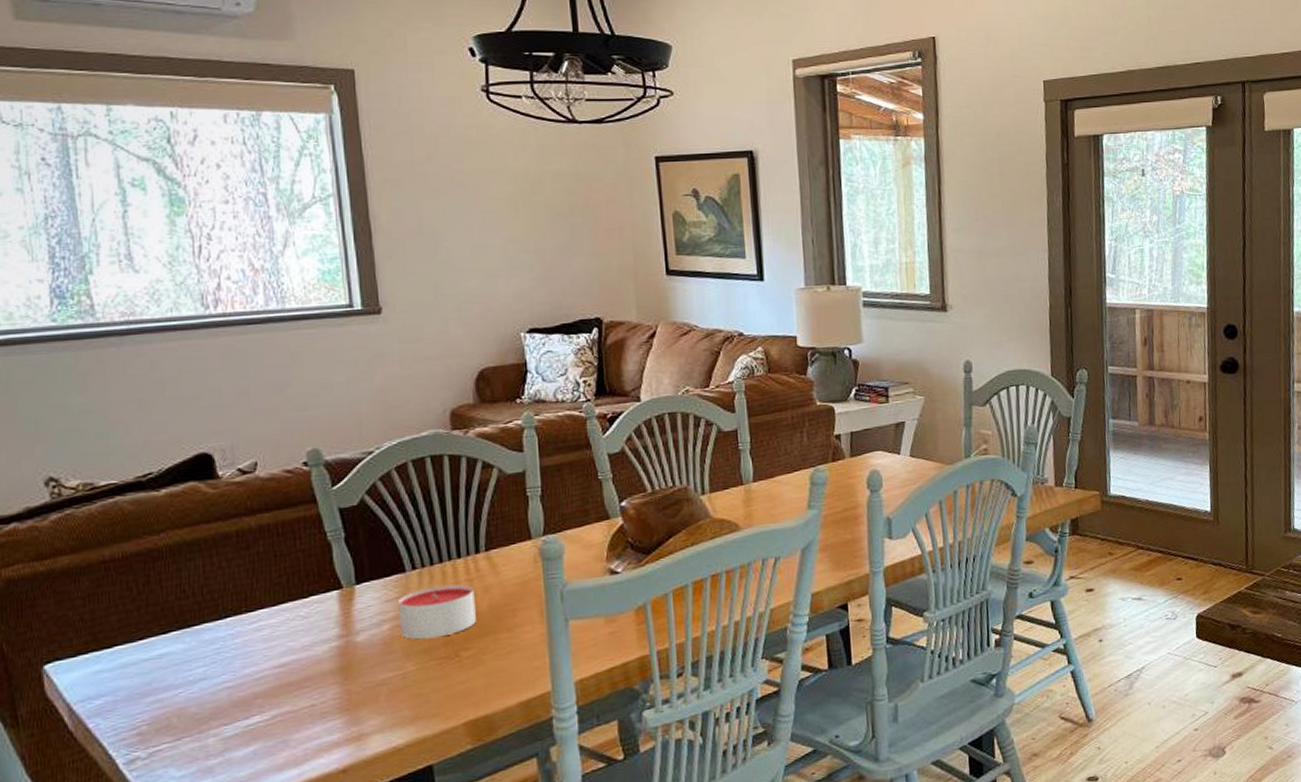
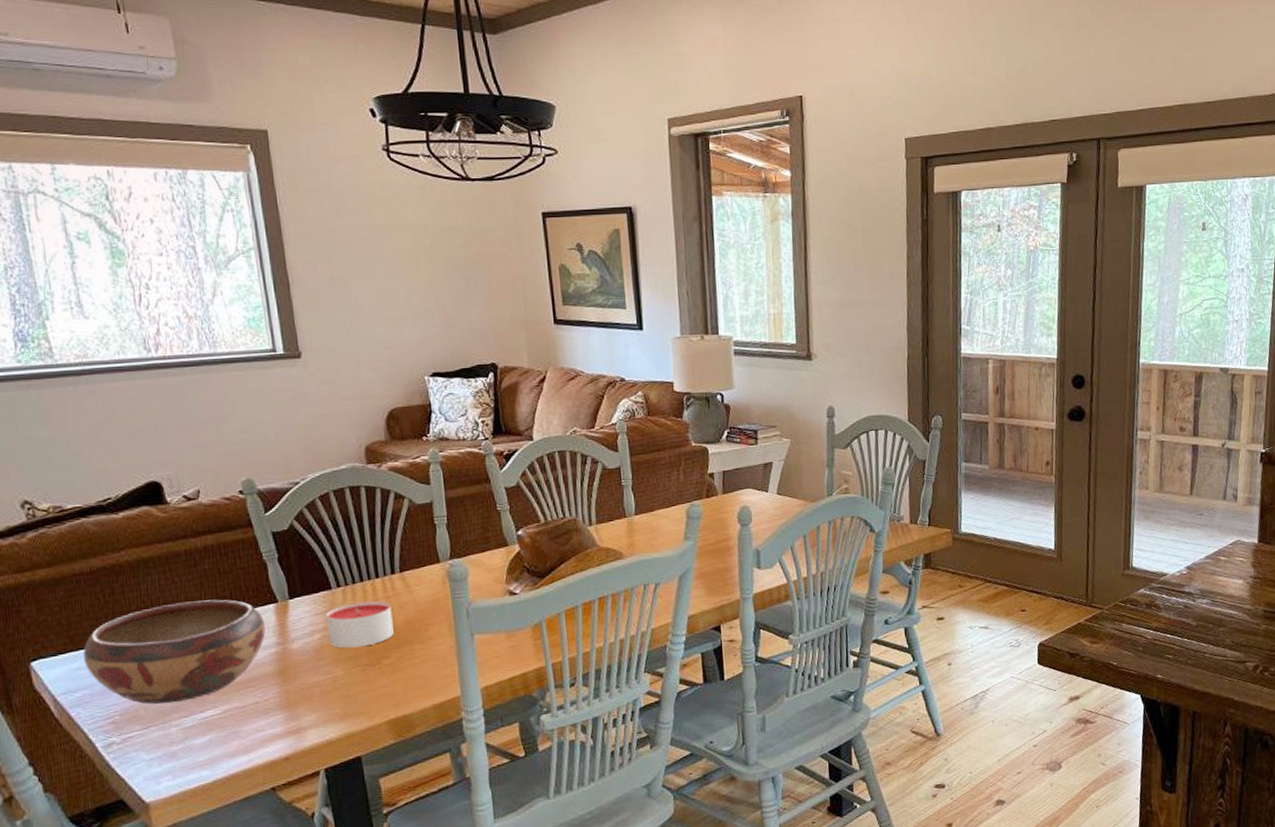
decorative bowl: none [107,586,326,711] -> present [82,599,266,704]

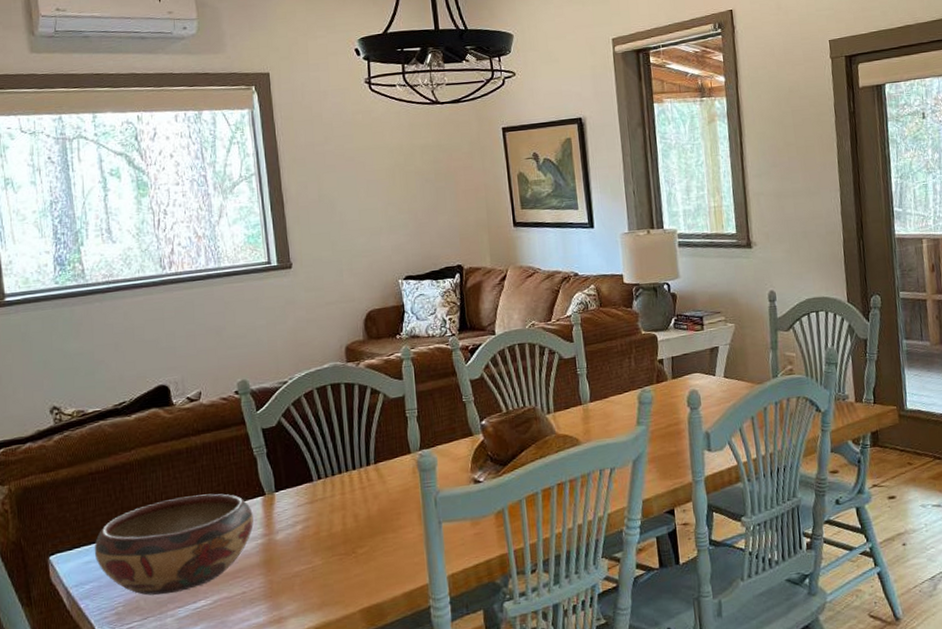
candle: present [326,600,394,648] -> none [308,491,368,538]

